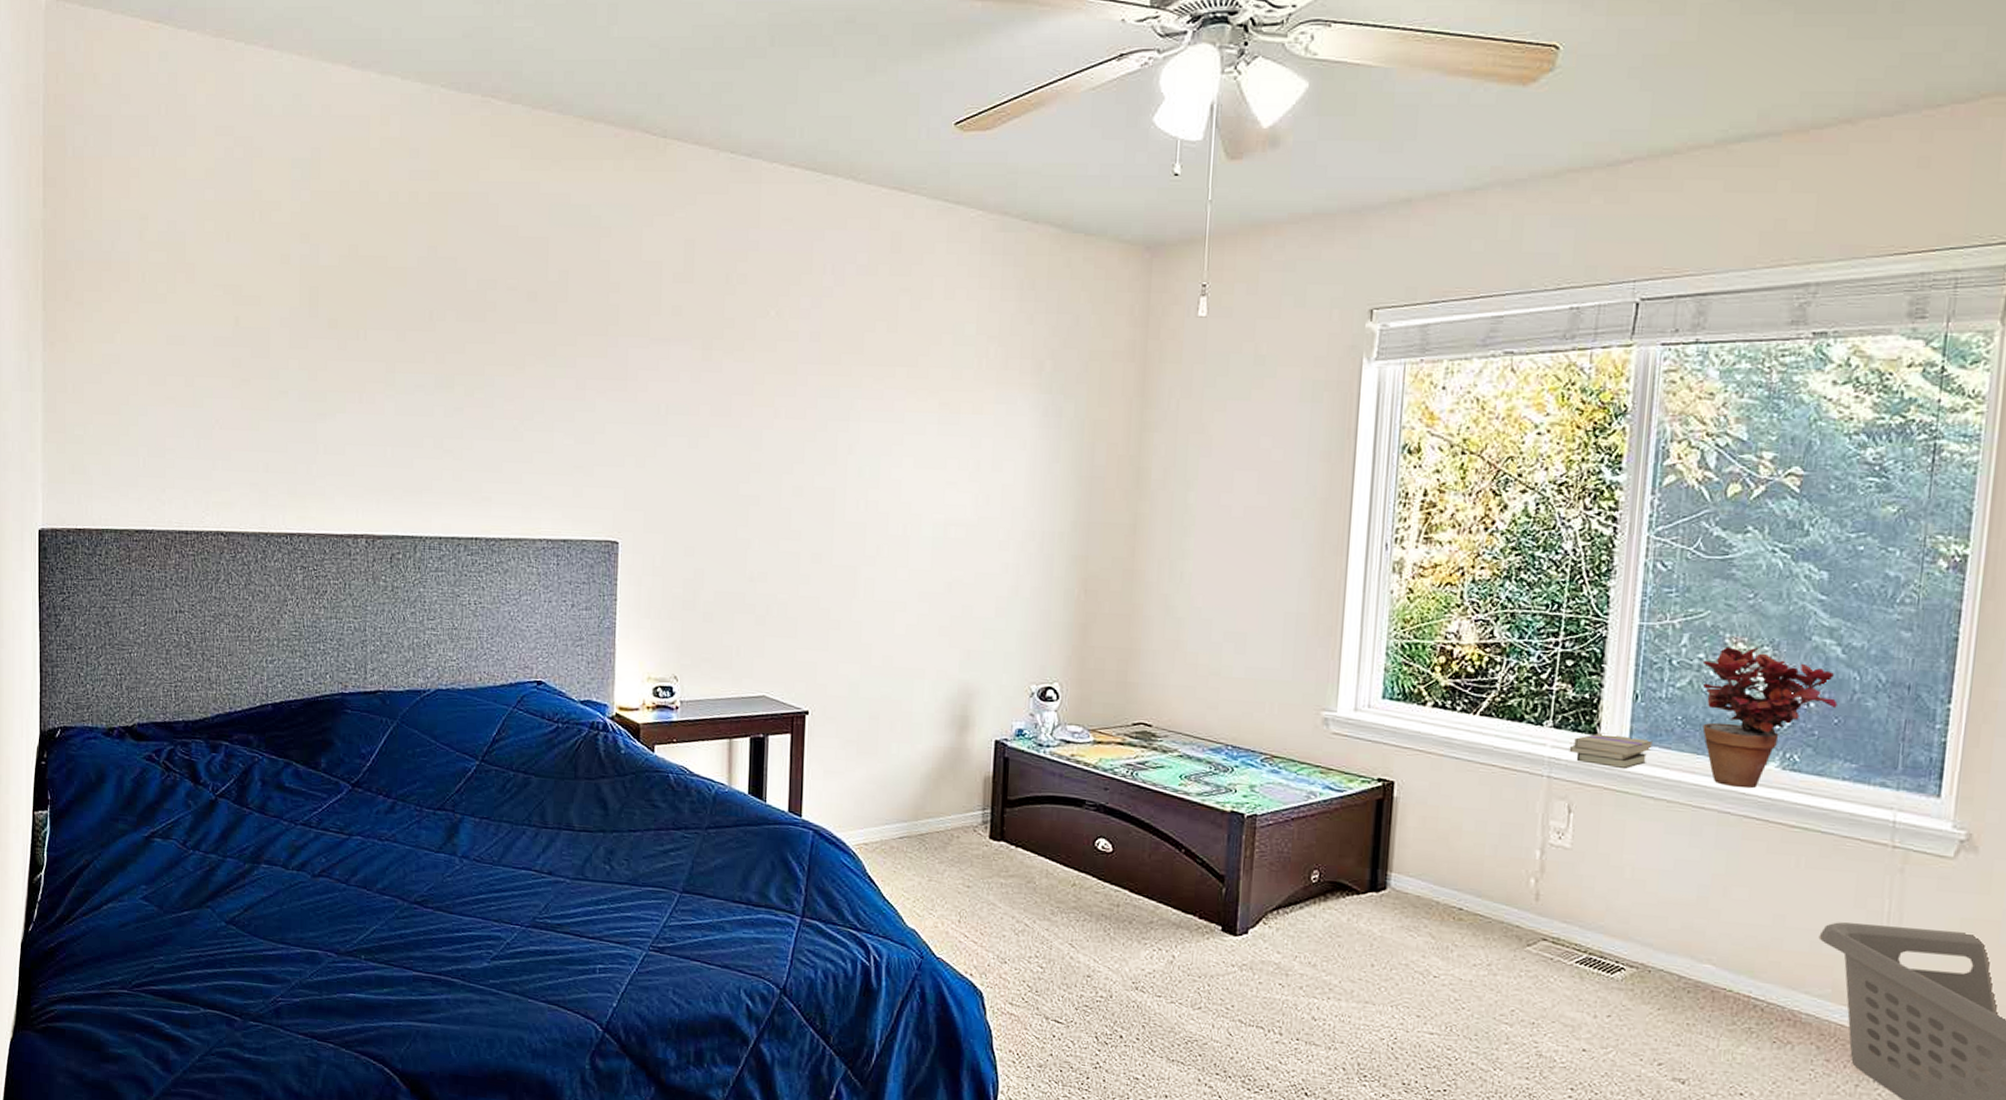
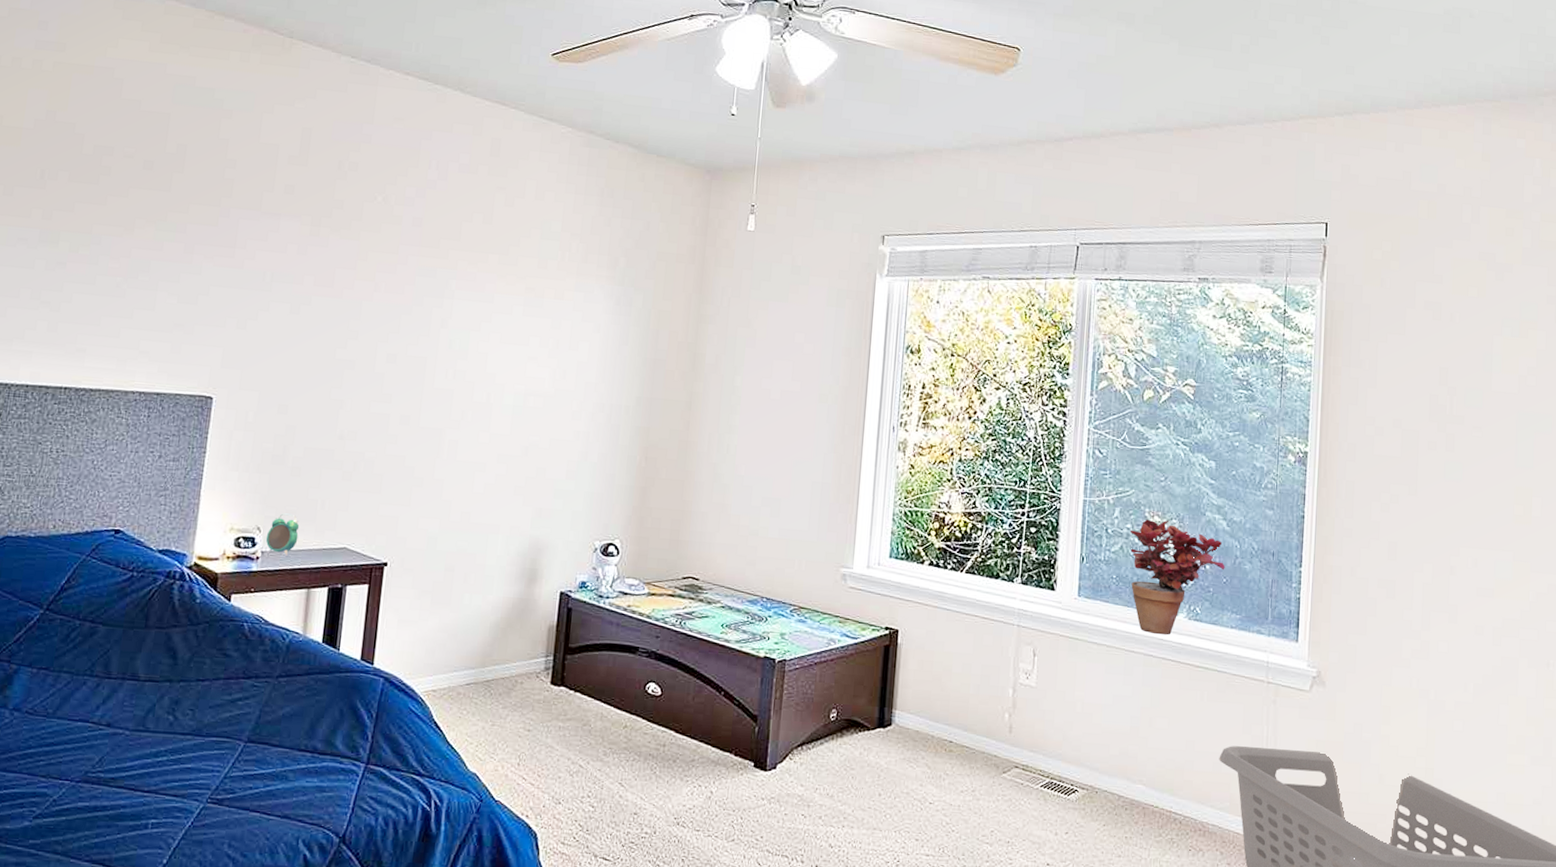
alarm clock: none [683,661,716,707] -> present [265,513,300,557]
books: present [1569,732,1653,770] -> none [1033,588,1095,620]

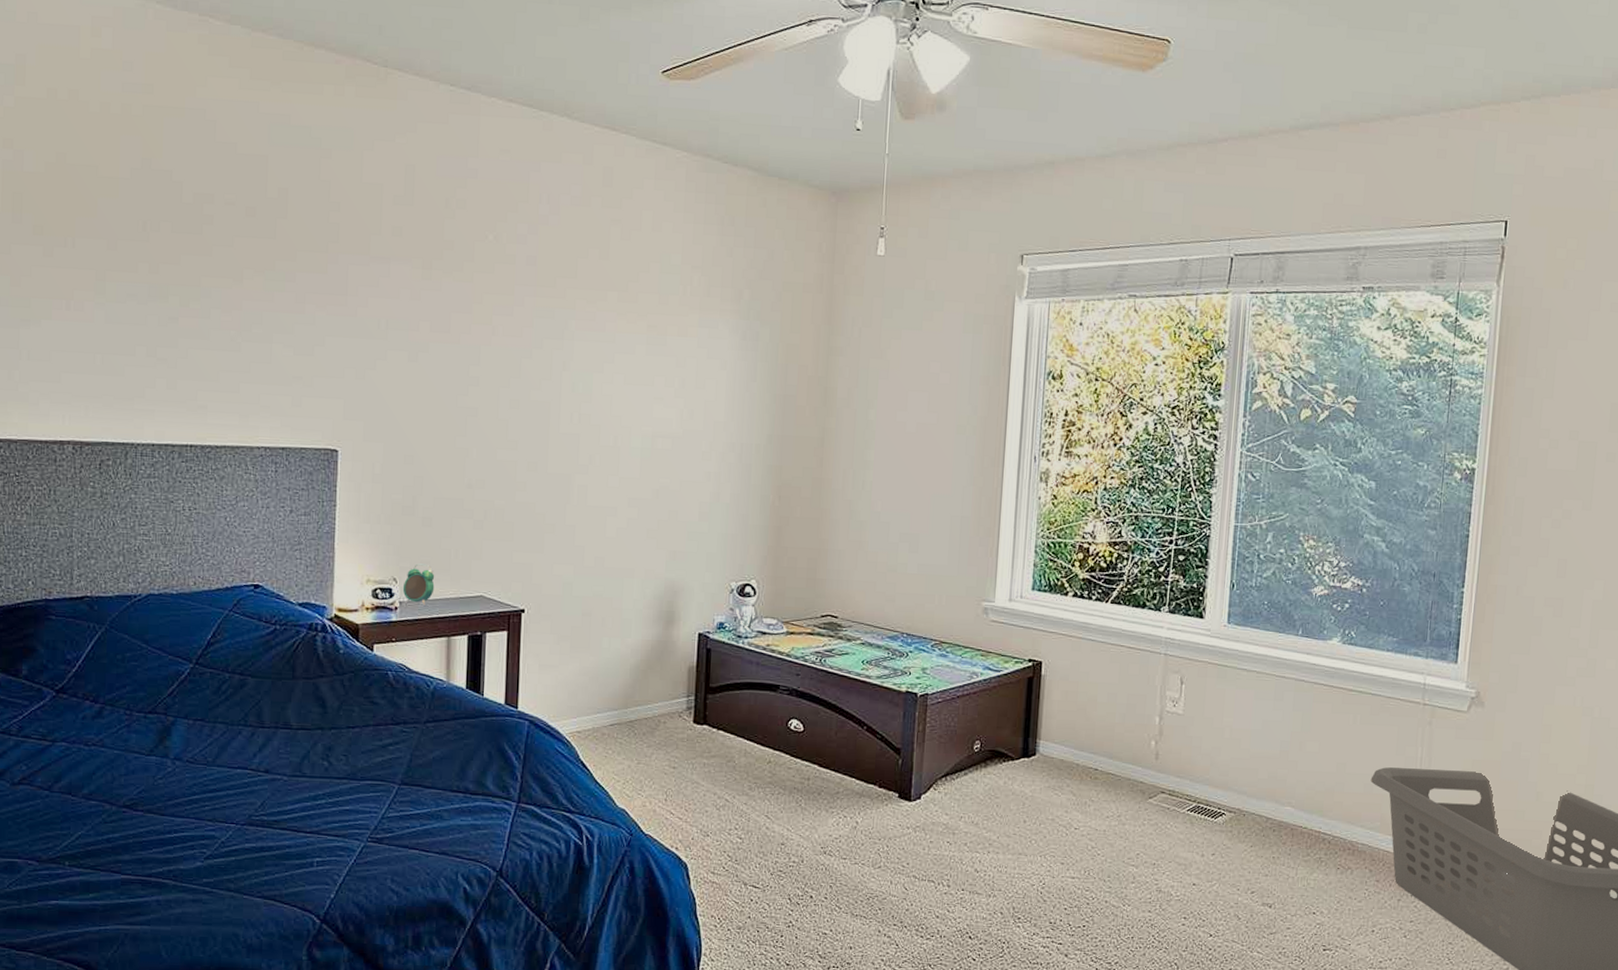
potted plant: present [1130,519,1225,636] -> none [1283,543,1383,660]

